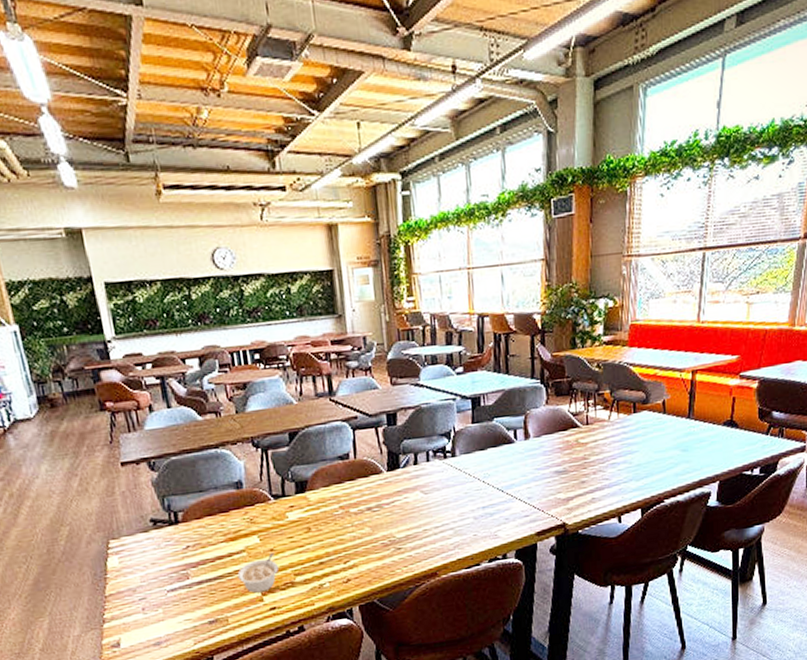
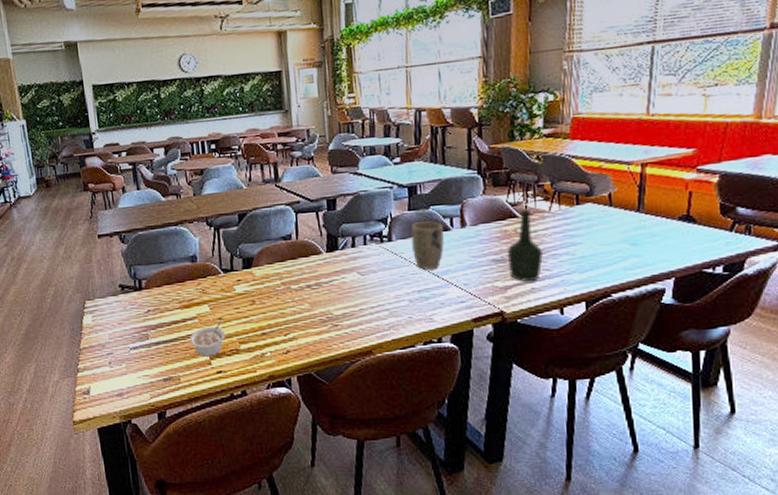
plant pot: none [475,433,508,485] -> present [411,221,444,270]
bottle: none [570,417,603,492] -> present [508,208,543,282]

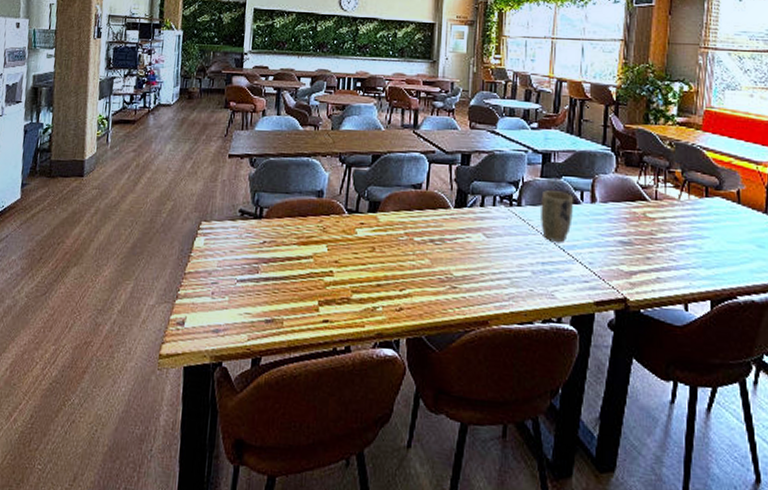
legume: present [189,321,225,357] -> none [301,265,339,302]
bottle: present [508,208,543,282] -> none [636,193,670,271]

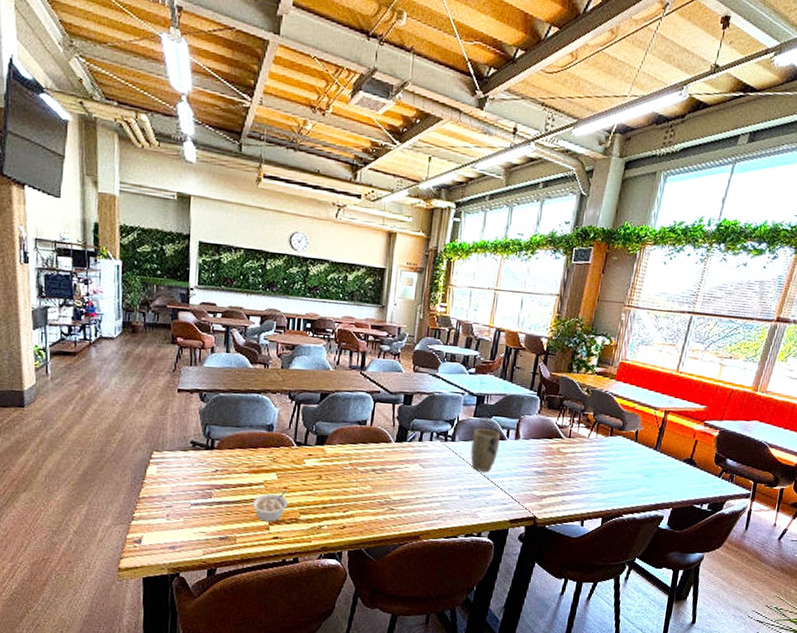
legume: none [301,265,339,302] -> present [252,490,288,522]

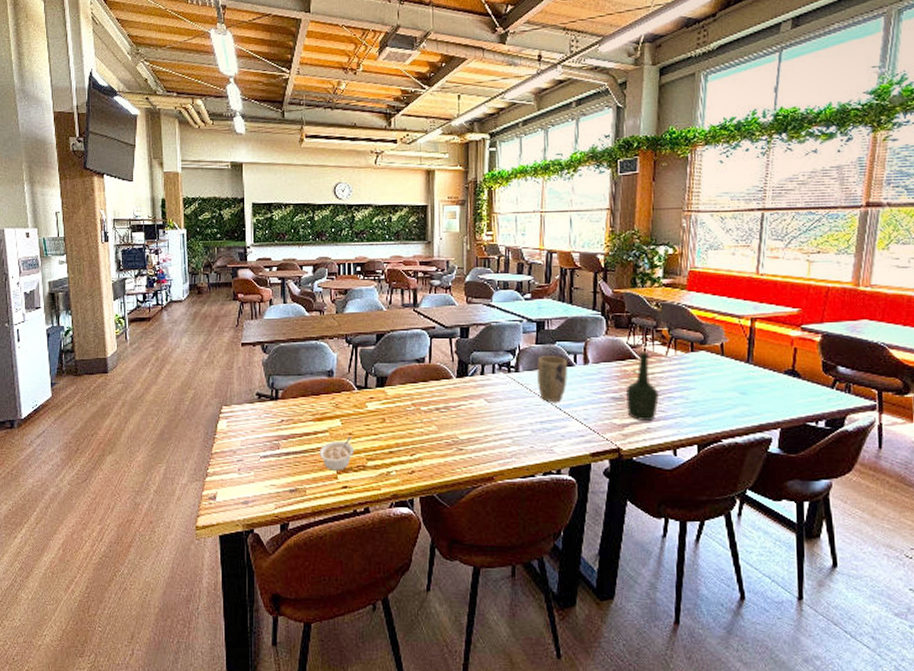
bottle: none [547,432,577,495] -> present [626,351,659,422]

